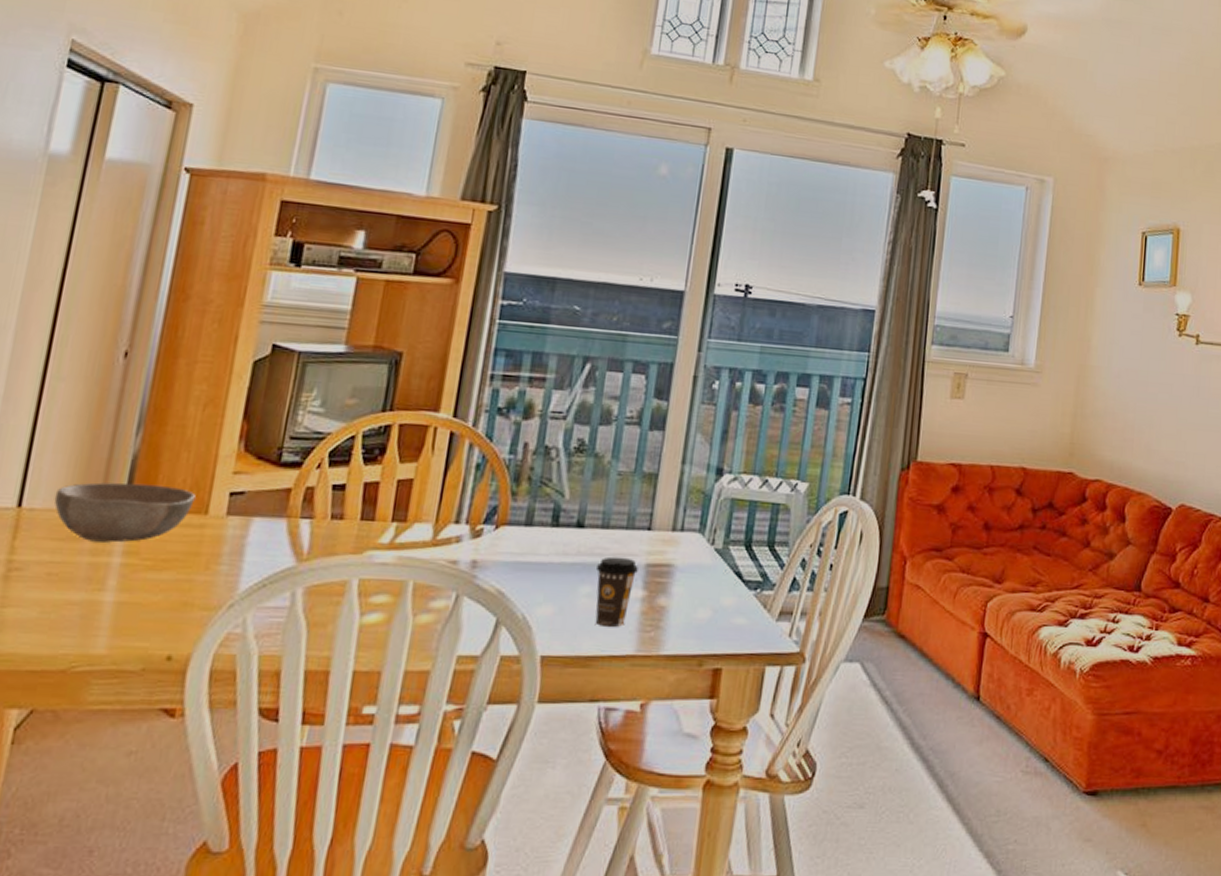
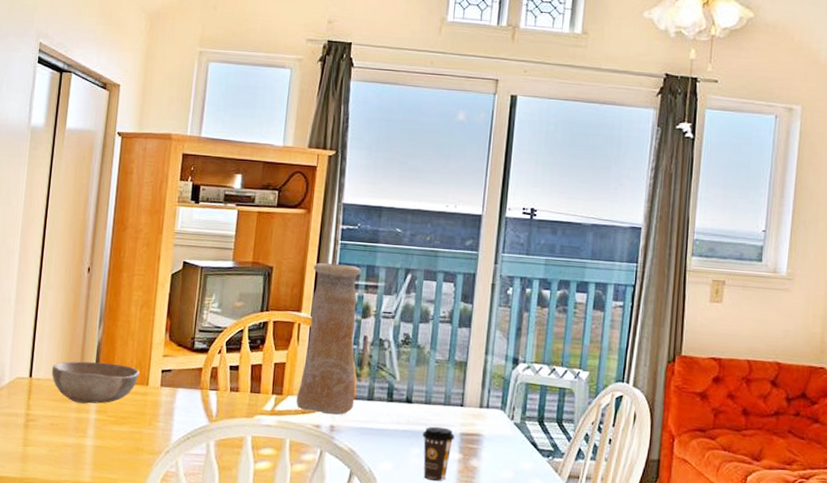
vase: none [425,347,526,547] -> present [296,262,362,416]

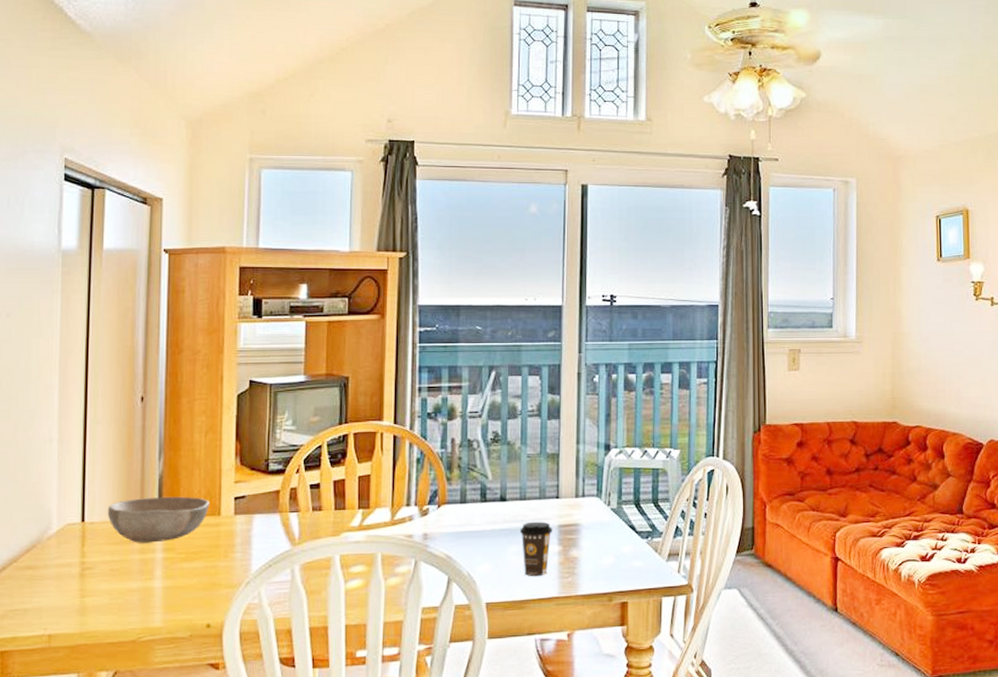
vase: present [296,262,362,416] -> none [385,367,447,523]

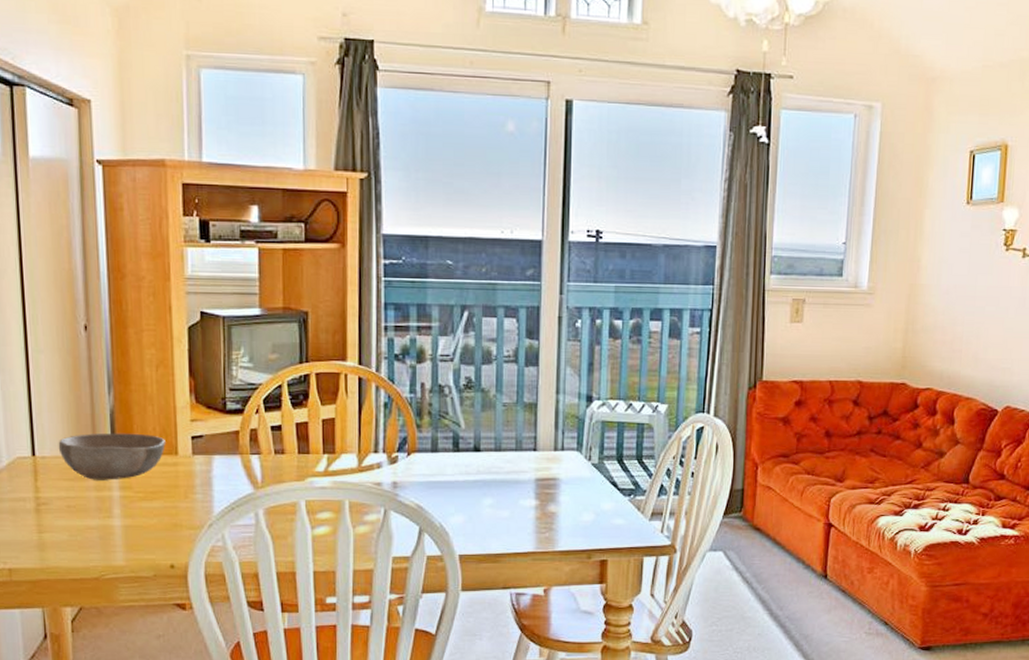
coffee cup: present [519,521,552,577] -> none [494,474,529,531]

